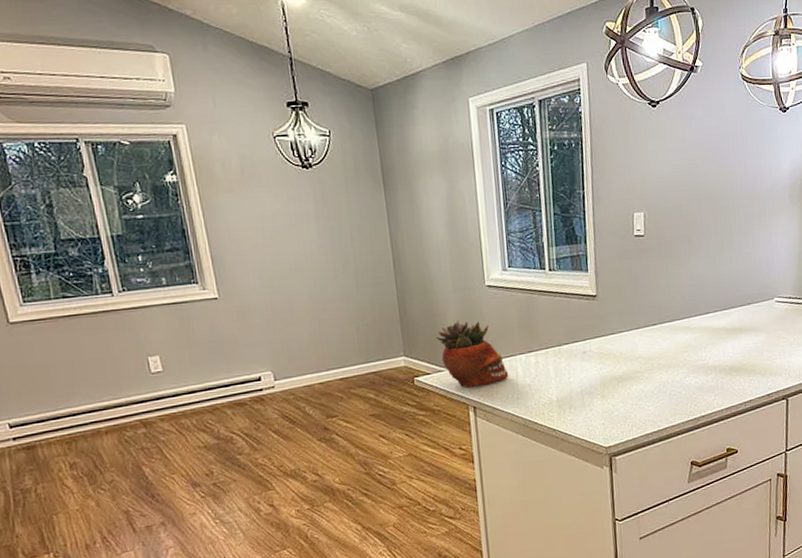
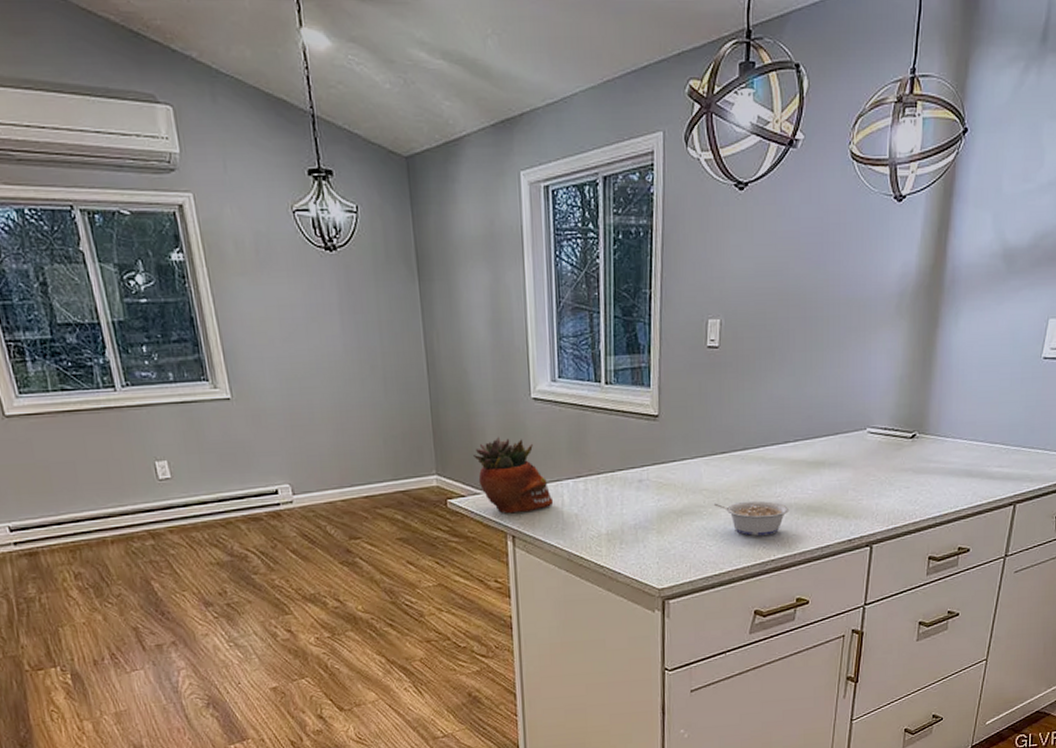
legume: none [648,364,715,396] -> present [713,500,790,536]

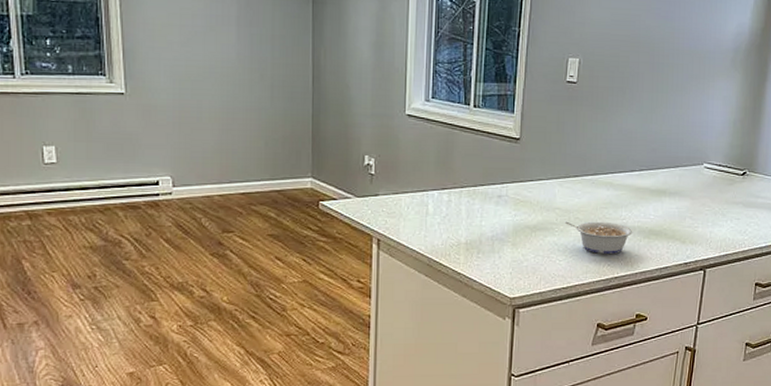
succulent planter: present [473,436,554,514] -> none [348,146,419,219]

